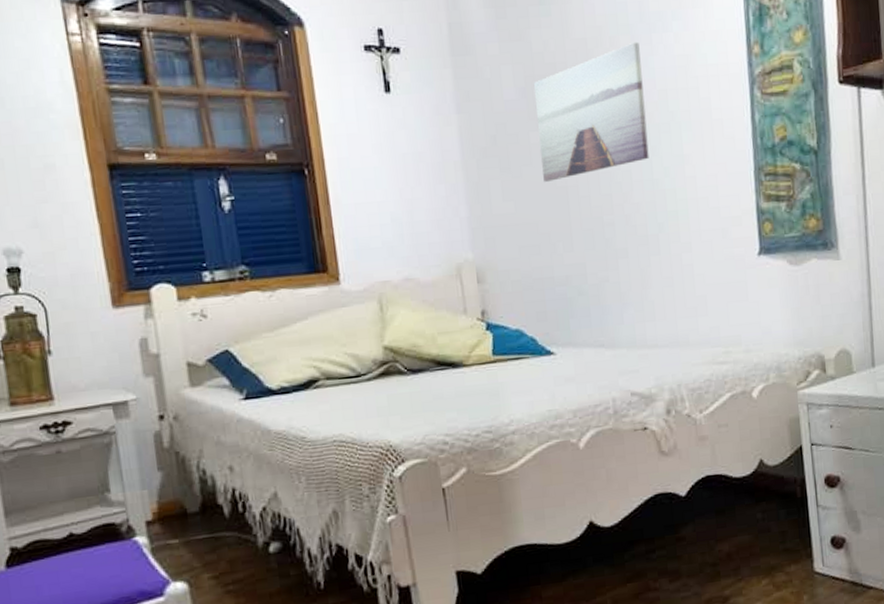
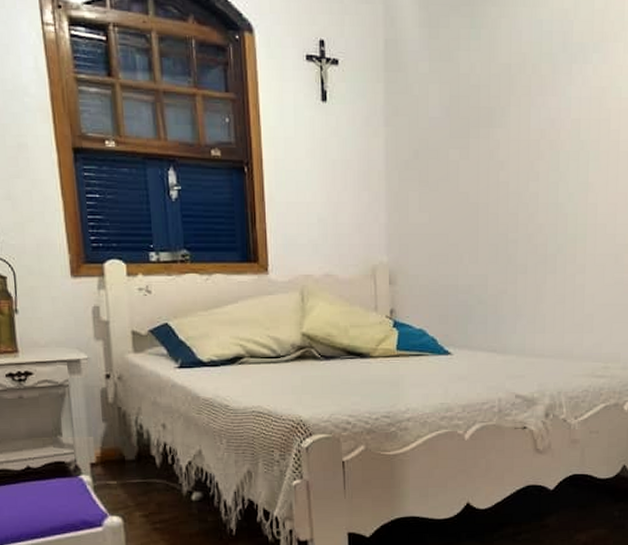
wall art: present [533,41,649,182] -> none [457,71,559,197]

